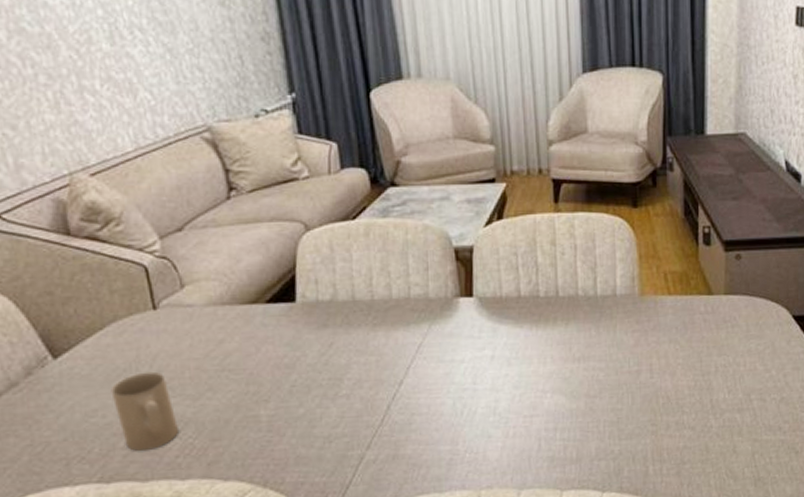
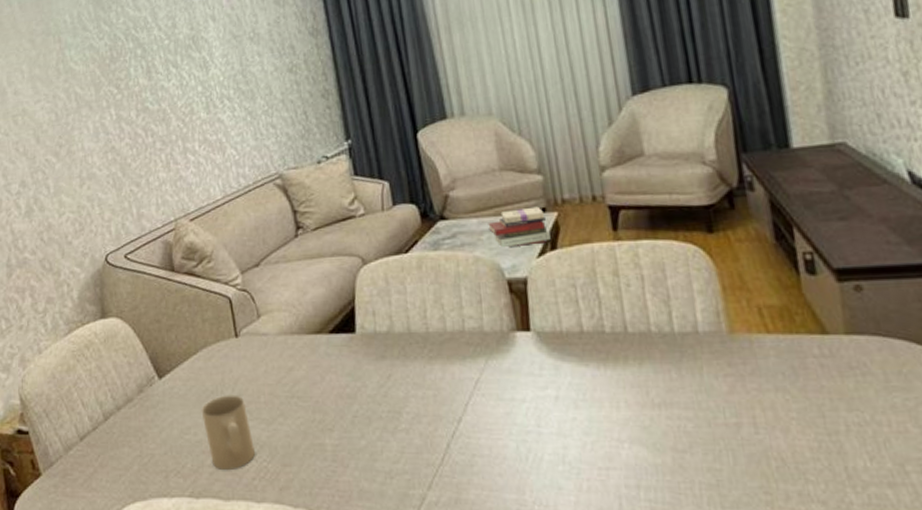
books: none [439,177,498,217] -> present [488,206,551,248]

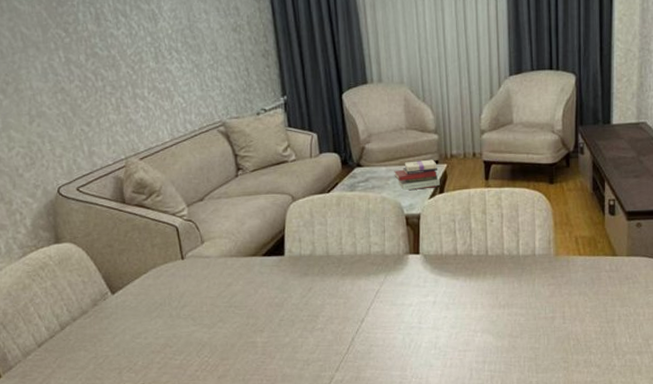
cup: present [201,395,255,469] -> none [151,306,198,365]

